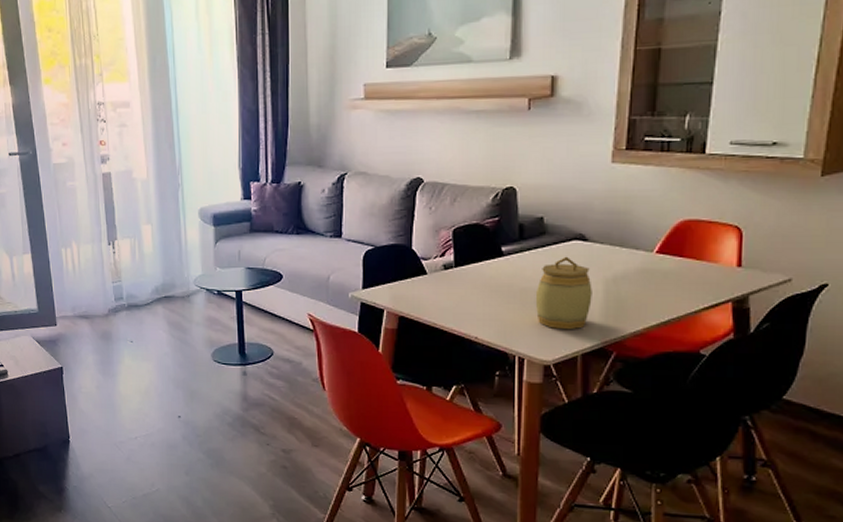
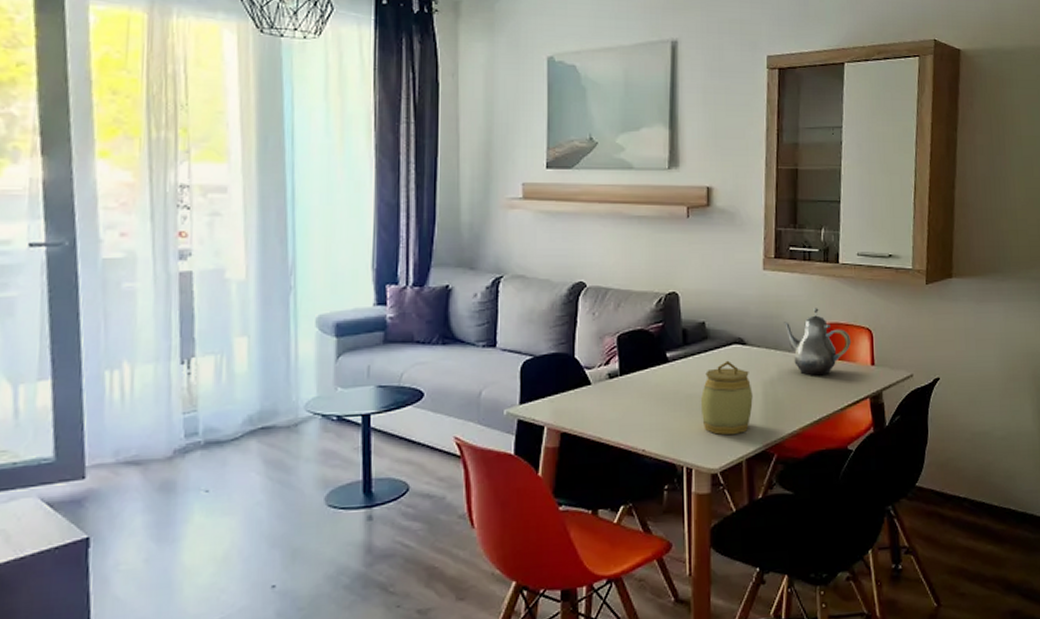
teapot: none [632,203,714,276] -> present [783,308,852,376]

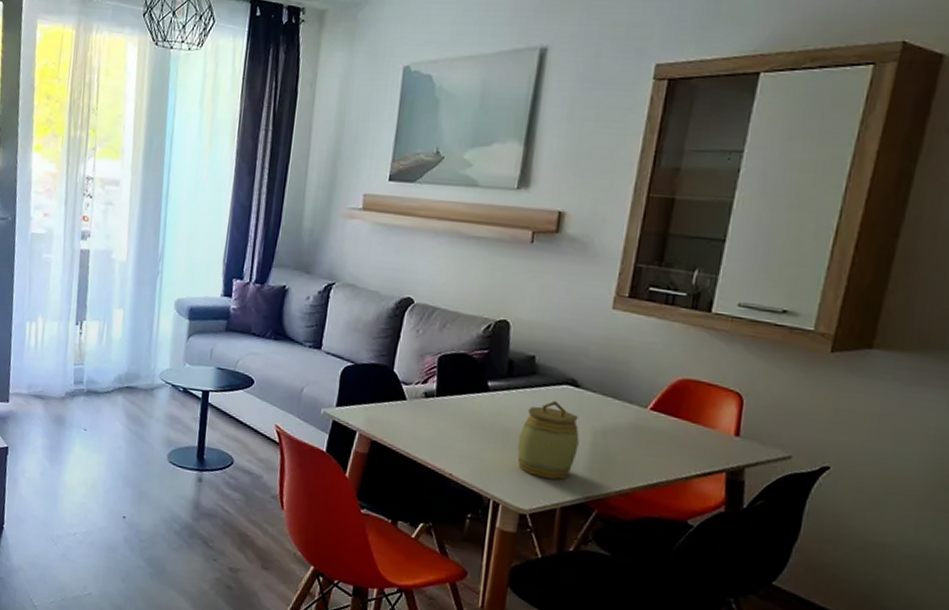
teapot: present [783,308,852,376] -> none [628,359,713,437]

